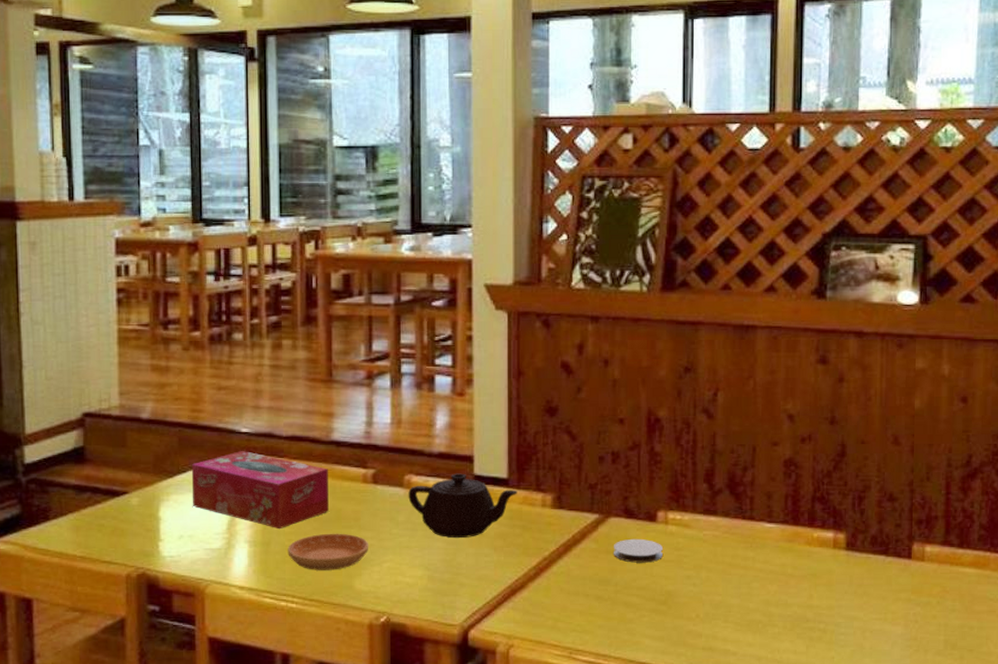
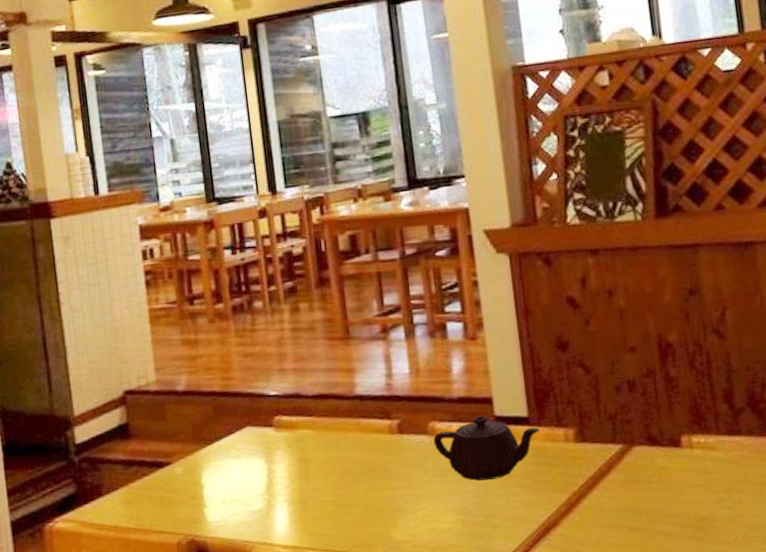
tissue box: present [191,451,329,528] -> none [227,413,360,486]
saucer: present [288,533,369,570] -> none [324,485,402,524]
coaster: present [614,538,664,563] -> none [641,465,692,491]

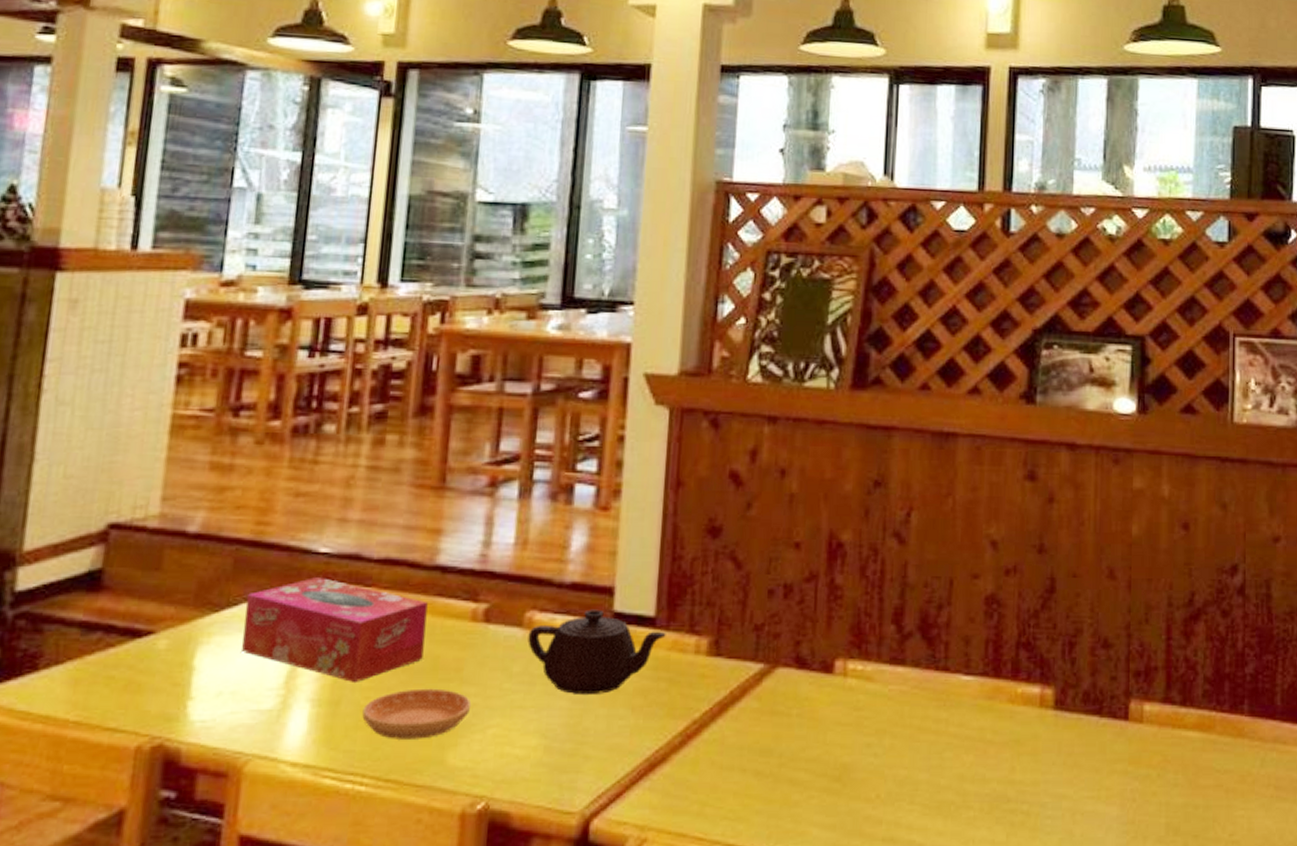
tissue box: none [227,413,360,486] -> present [242,577,428,682]
saucer: none [324,485,402,524] -> present [362,688,472,739]

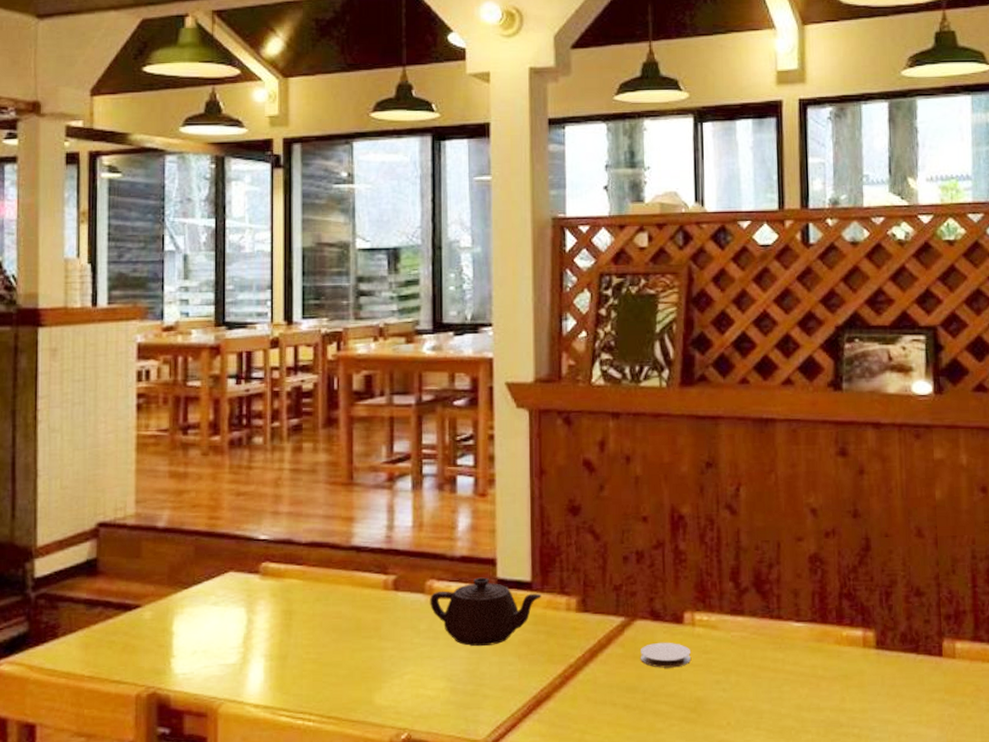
tissue box: present [242,577,428,682] -> none [207,559,348,641]
saucer: present [362,688,472,739] -> none [305,644,390,685]
coaster: none [780,695,841,727] -> present [641,642,692,668]

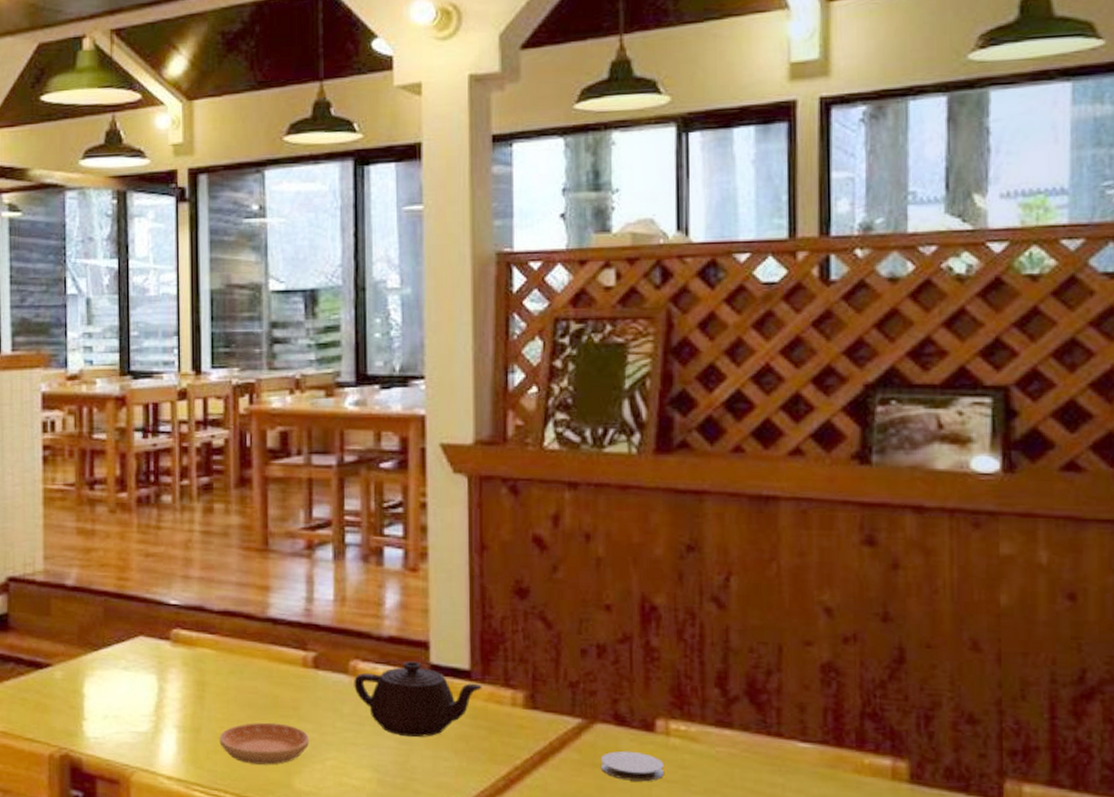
saucer: none [305,644,390,685] -> present [219,722,310,765]

